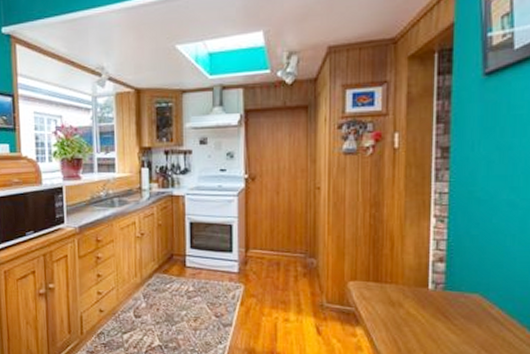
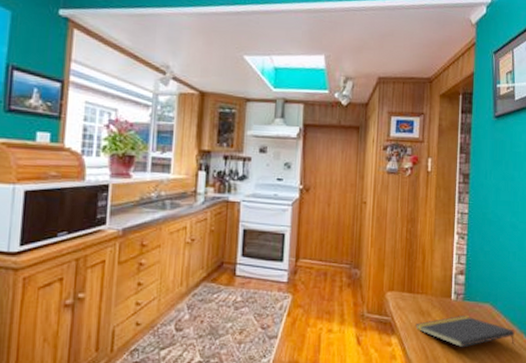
notepad: none [384,307,514,341] -> present [415,316,515,348]

